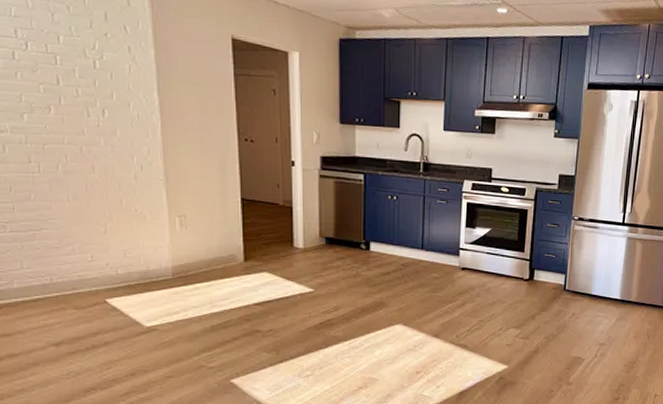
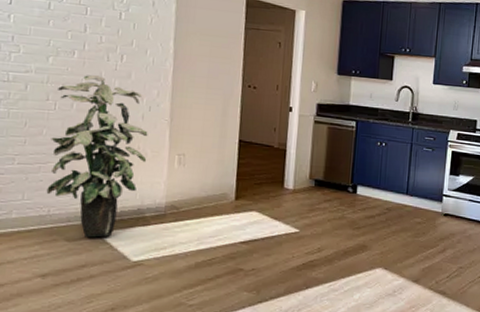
indoor plant: none [39,133,146,305] -> present [46,75,148,238]

